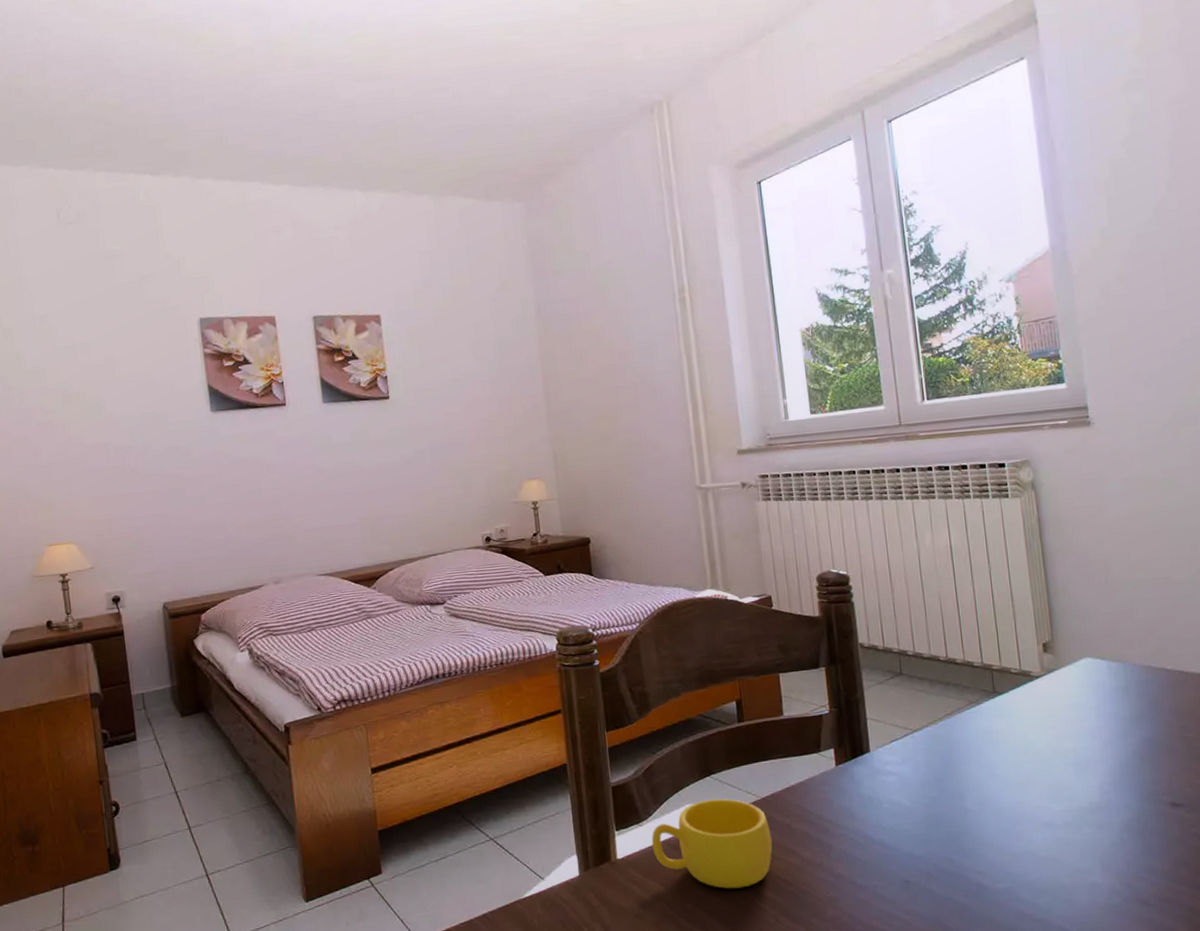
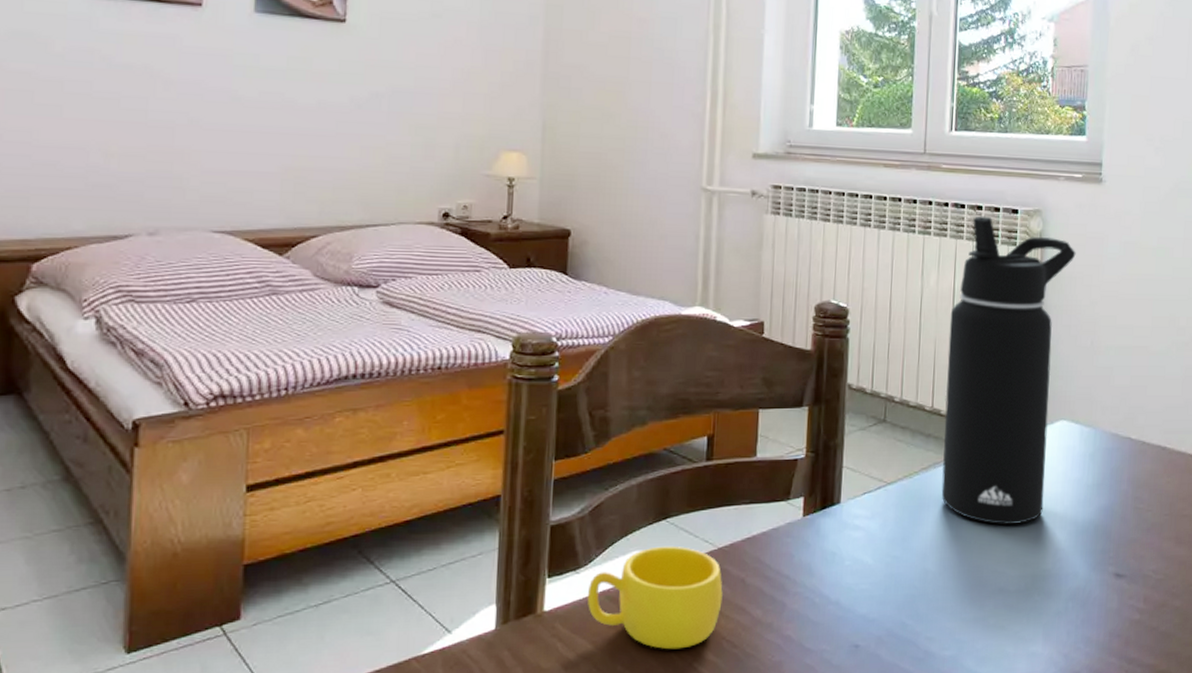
water bottle: none [951,474,1080,762] -> present [941,215,1076,525]

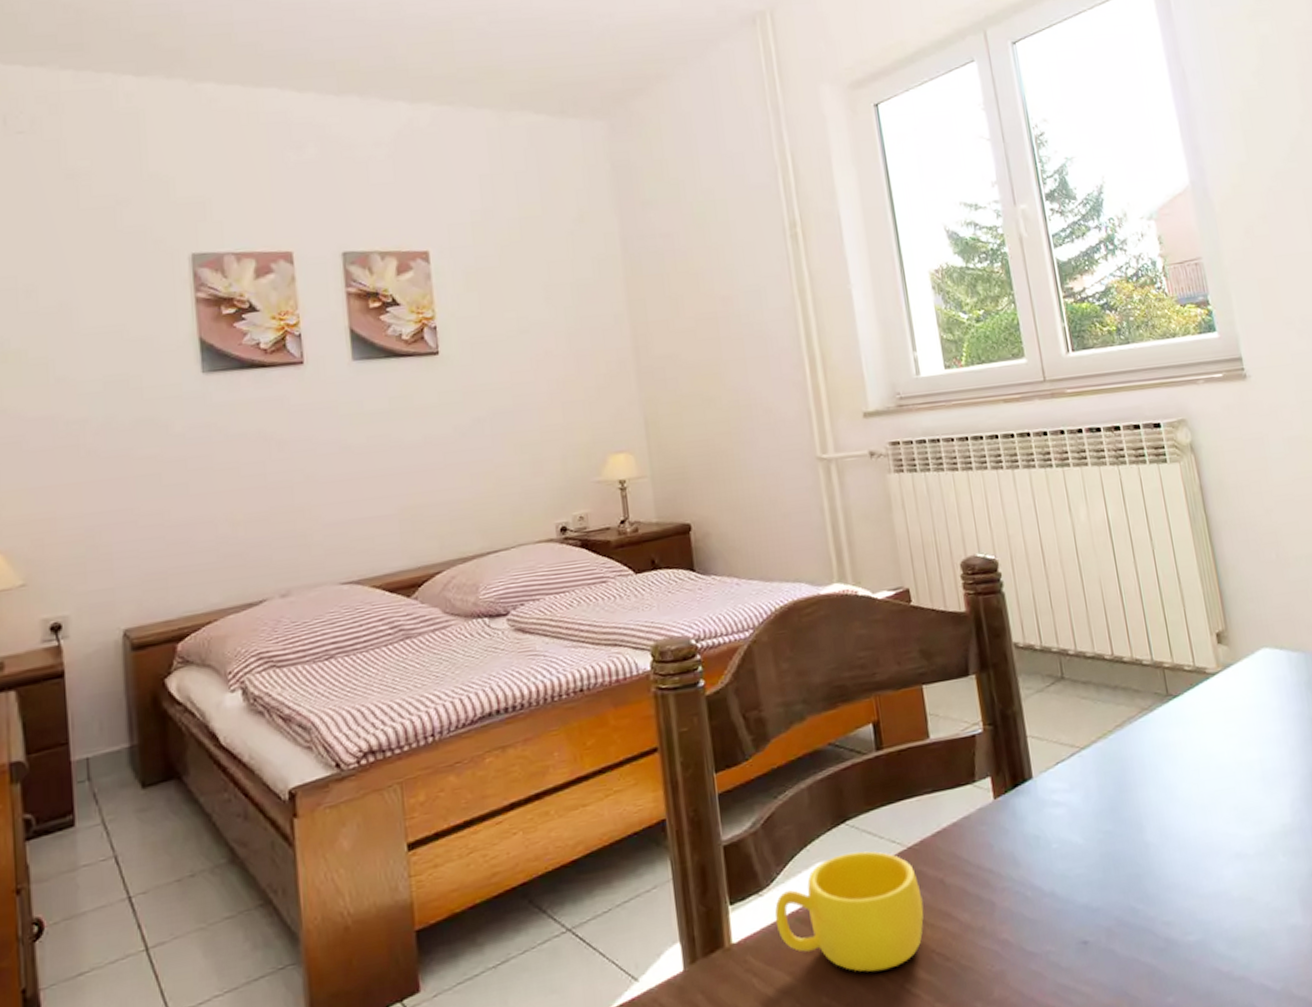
water bottle: present [941,215,1076,525] -> none [1110,436,1266,779]

